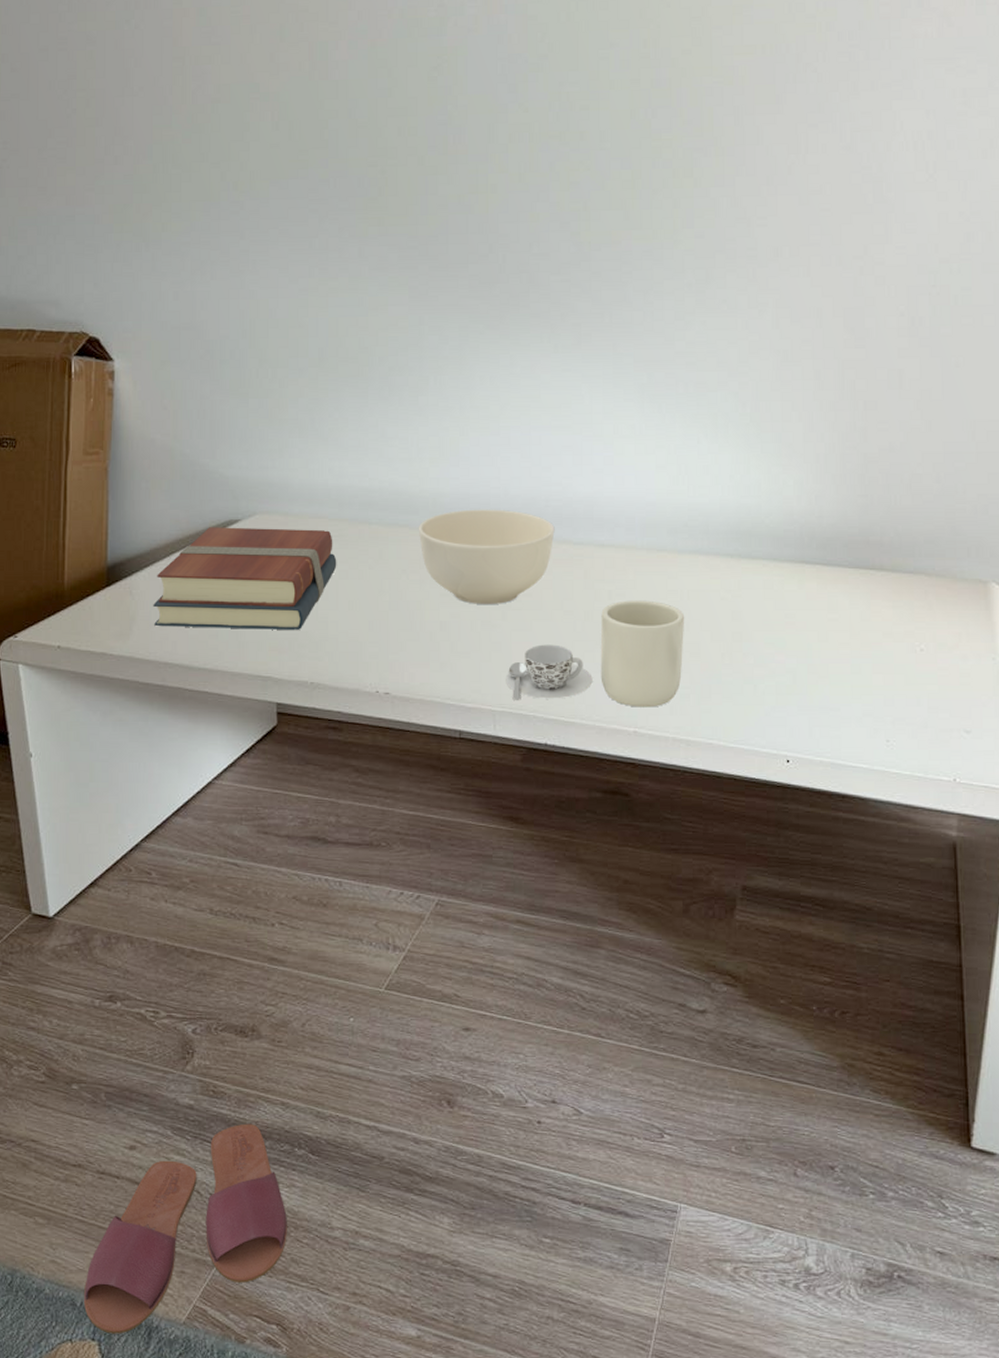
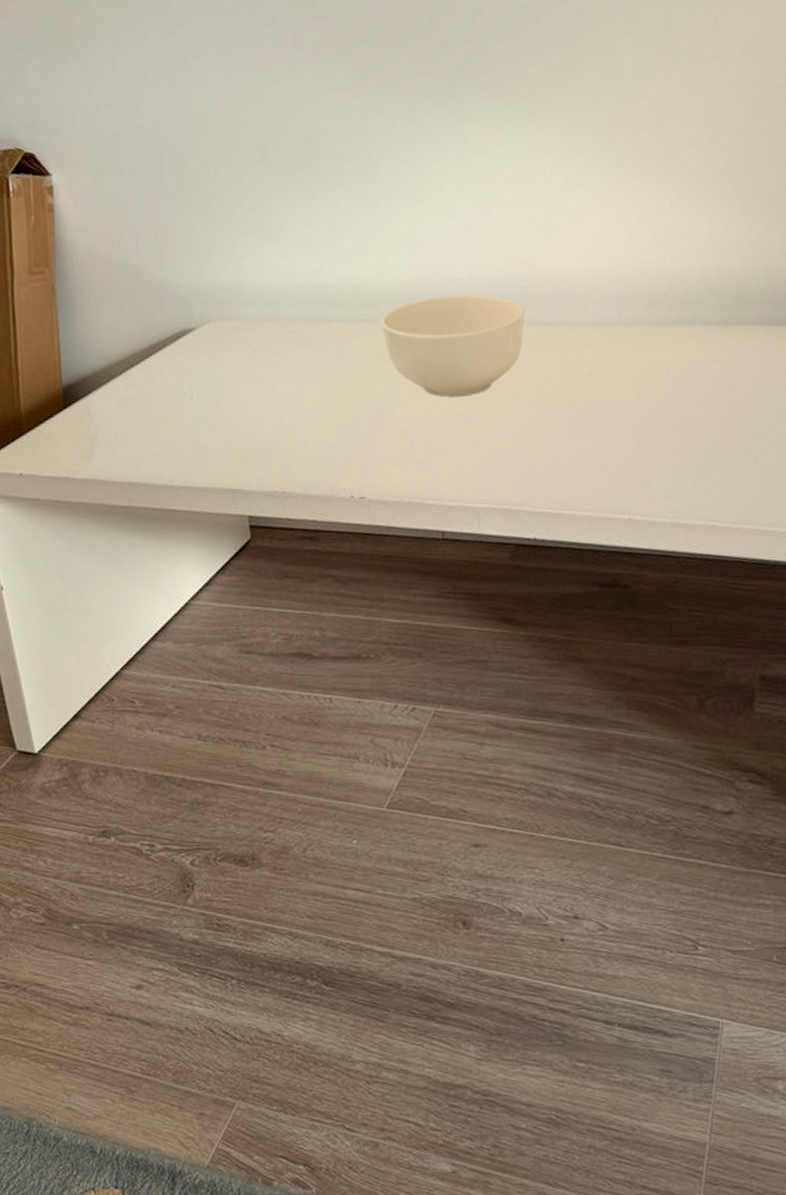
slippers: present [83,1123,287,1334] -> none [102,956,307,1181]
books: present [153,527,337,630] -> none [113,332,299,446]
teacup: present [506,644,593,700] -> none [486,432,580,495]
mug: present [600,600,685,708] -> none [582,378,675,493]

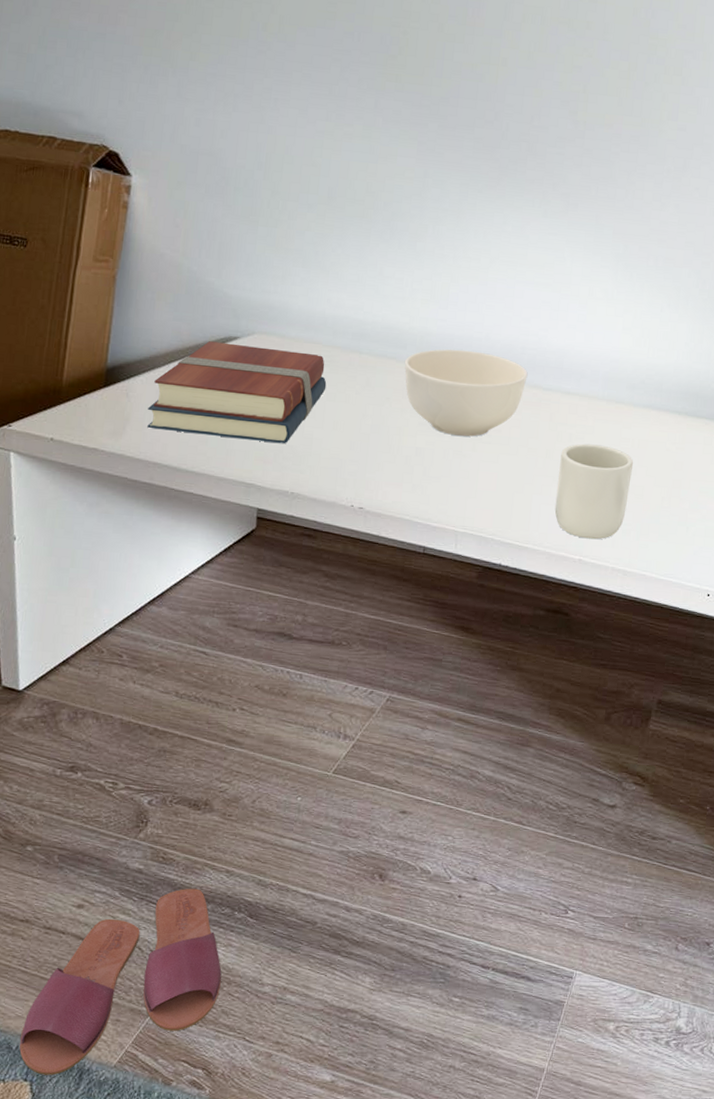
slippers: none [102,956,307,1181] -> present [19,888,222,1076]
books: none [113,332,299,446] -> present [147,341,327,443]
mug: none [582,378,675,493] -> present [554,443,634,540]

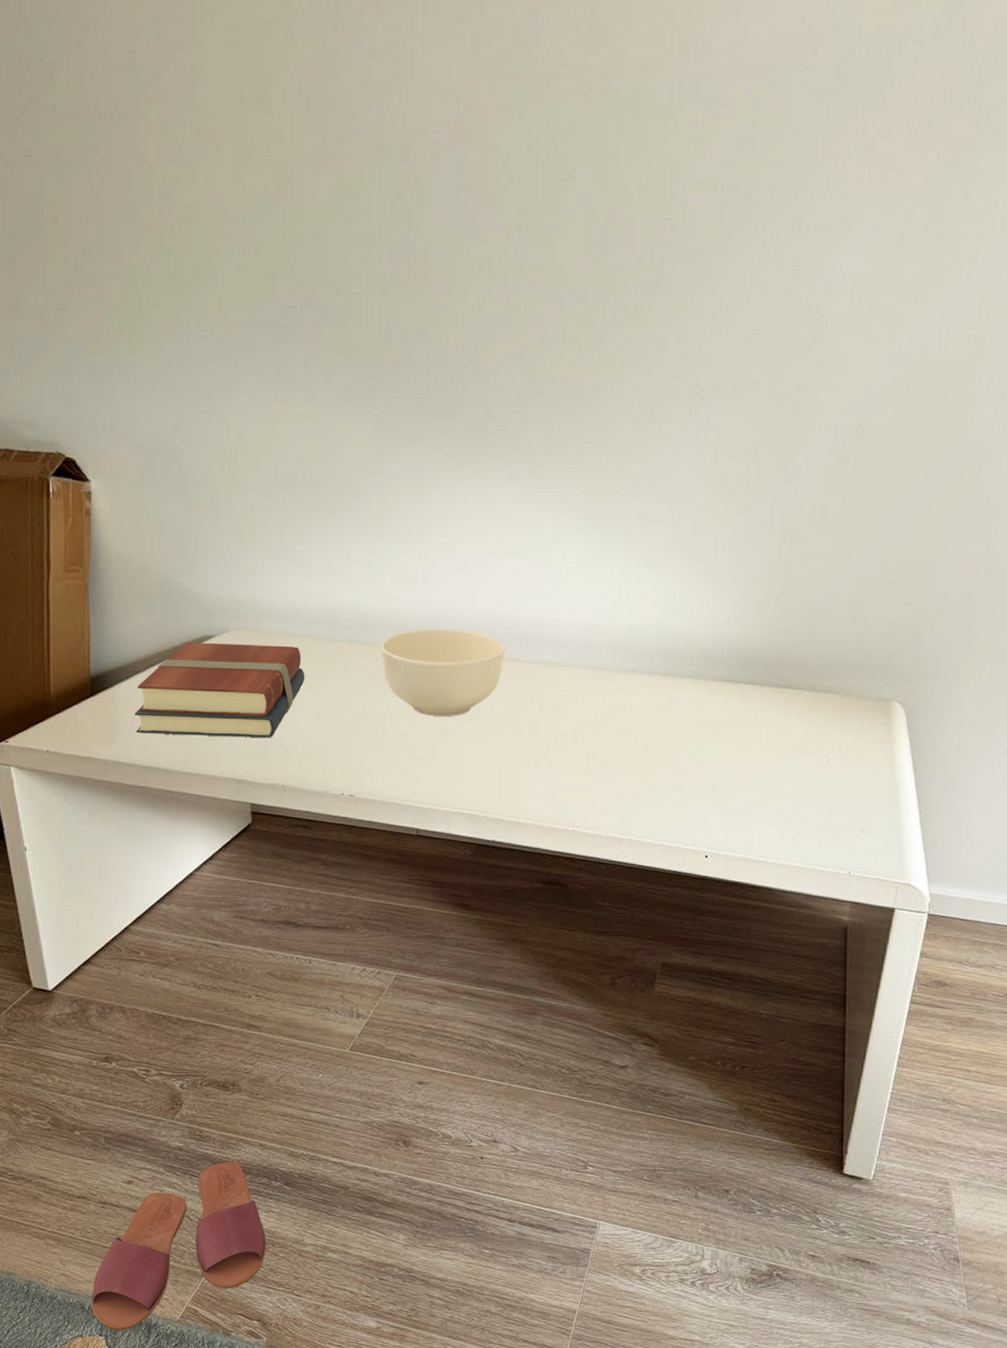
mug: present [554,443,634,540] -> none [544,714,621,809]

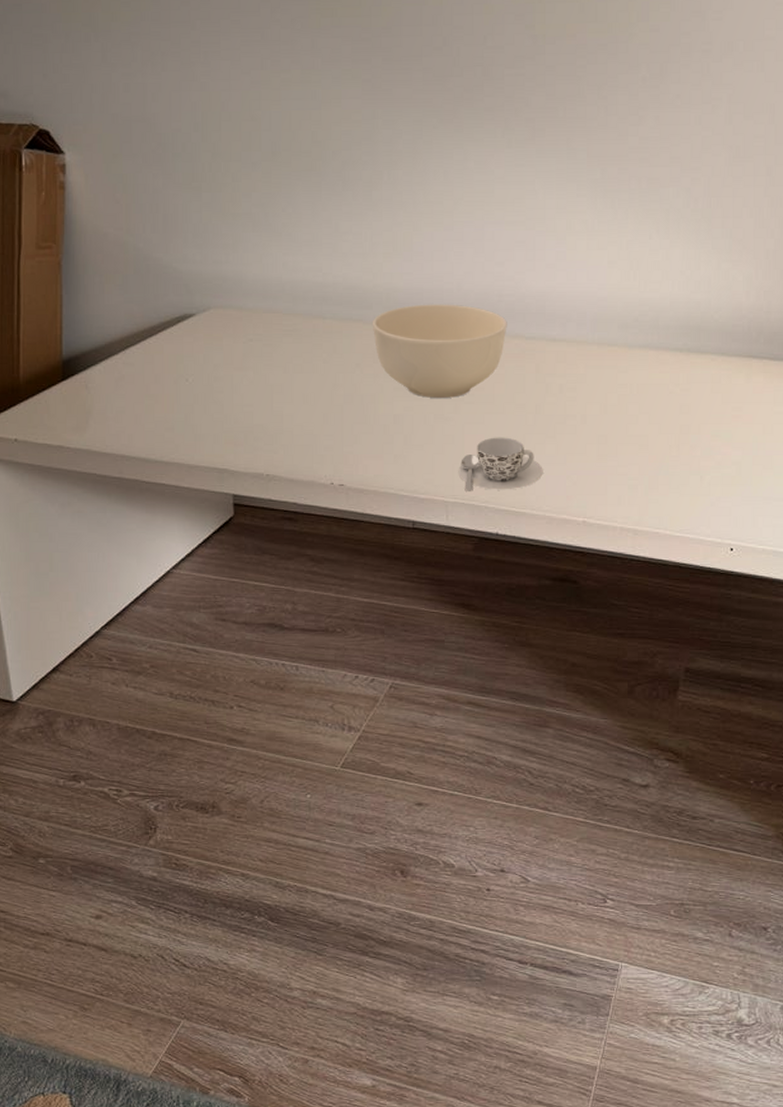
slippers: present [91,1161,266,1331] -> none [54,893,248,1088]
books: present [135,642,305,737] -> none [109,321,292,423]
teacup: none [459,753,537,802] -> present [458,437,543,491]

